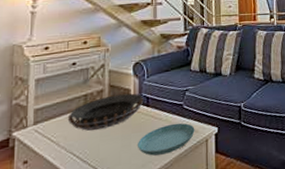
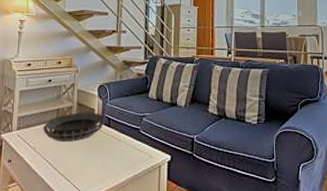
saucer: present [138,123,195,156] -> none [99,146,150,173]

